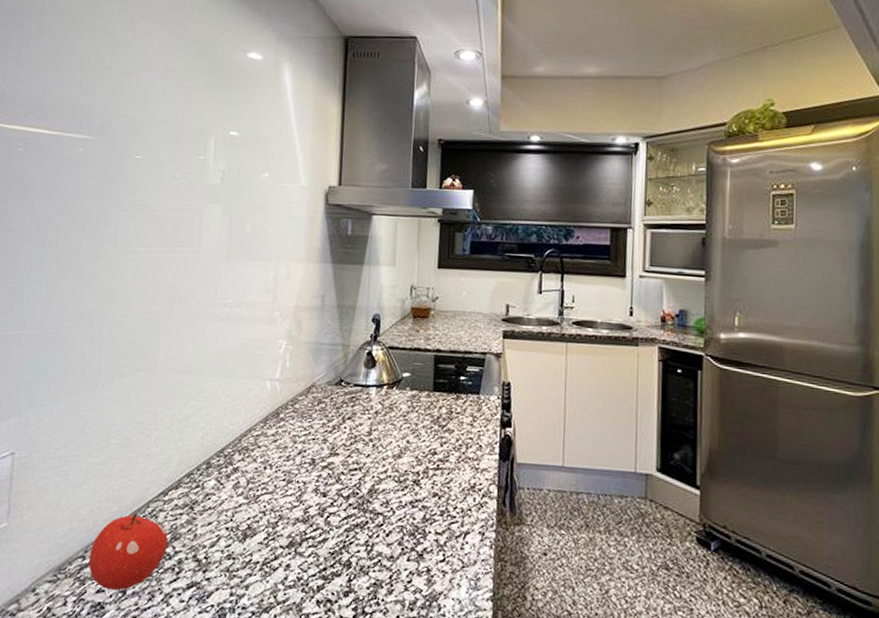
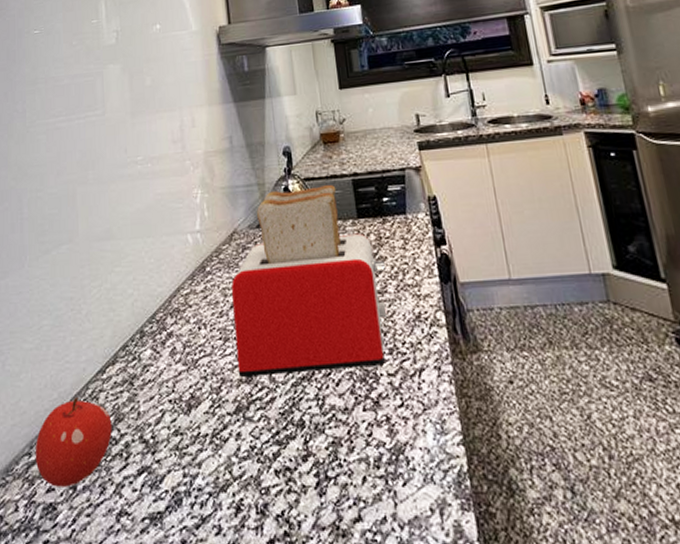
toaster: none [296,353,451,524] -> present [231,184,388,378]

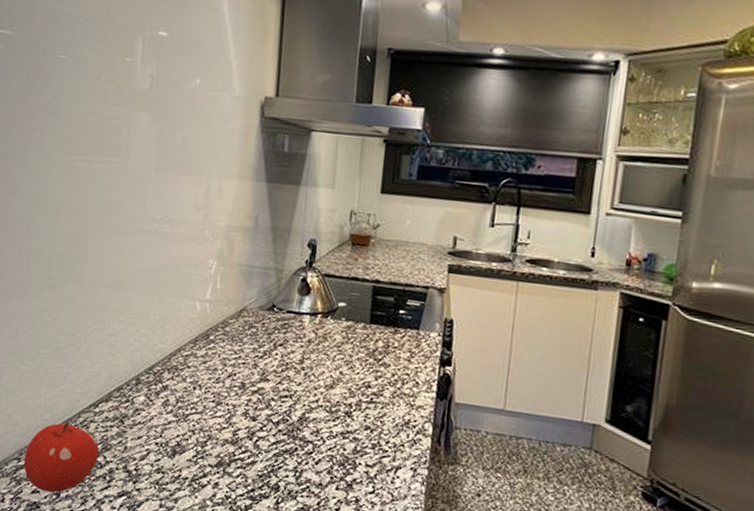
toaster: present [231,184,388,378] -> none [225,279,387,456]

